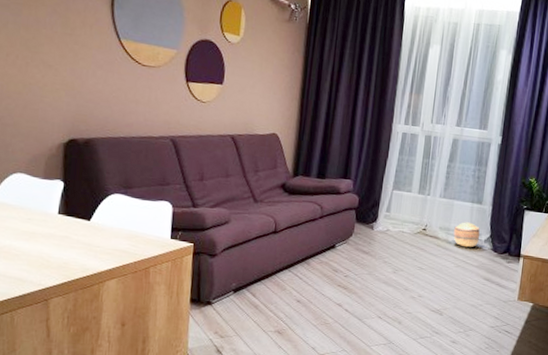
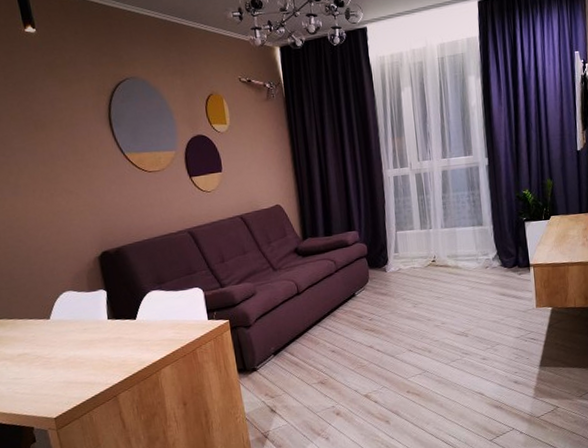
basket: present [453,222,480,248] -> none [461,245,488,270]

